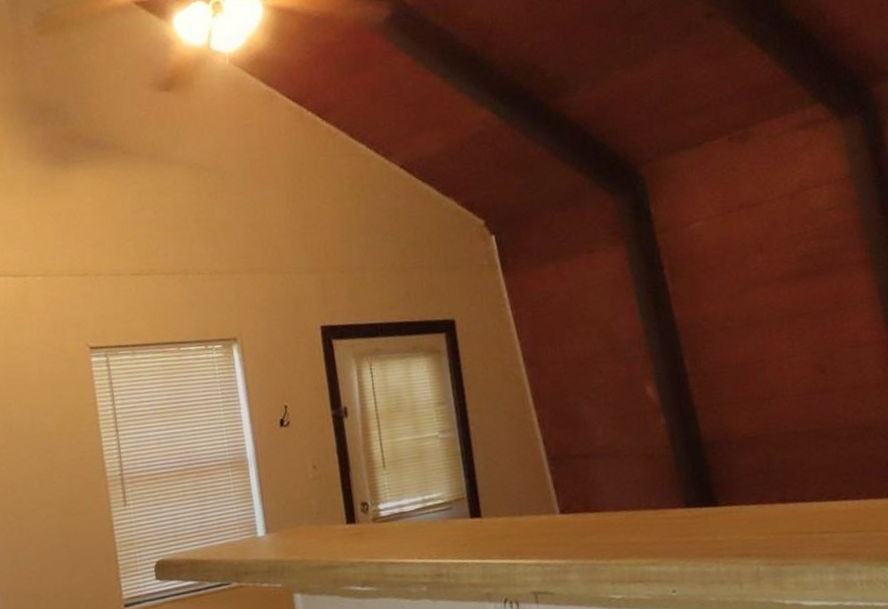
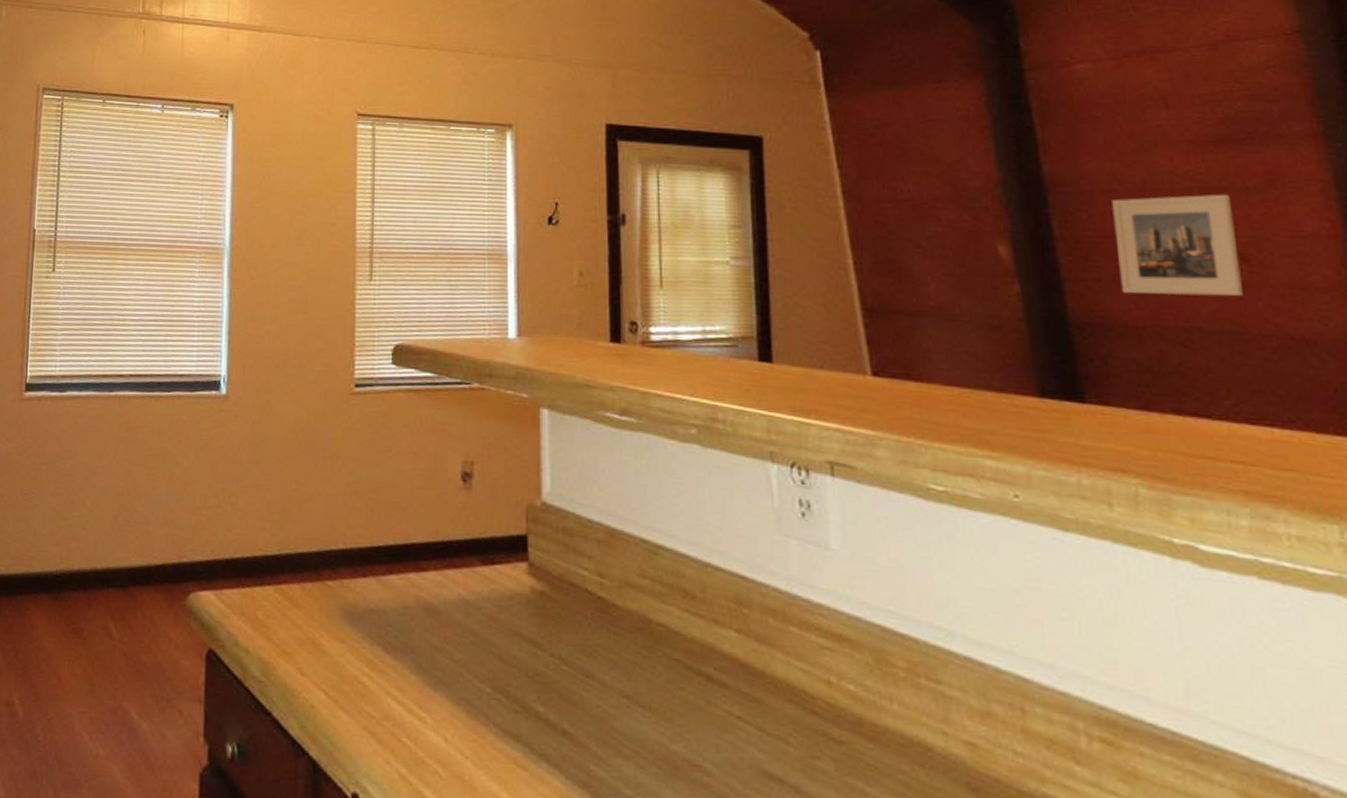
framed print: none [727,318,822,412] -> present [1112,194,1243,297]

